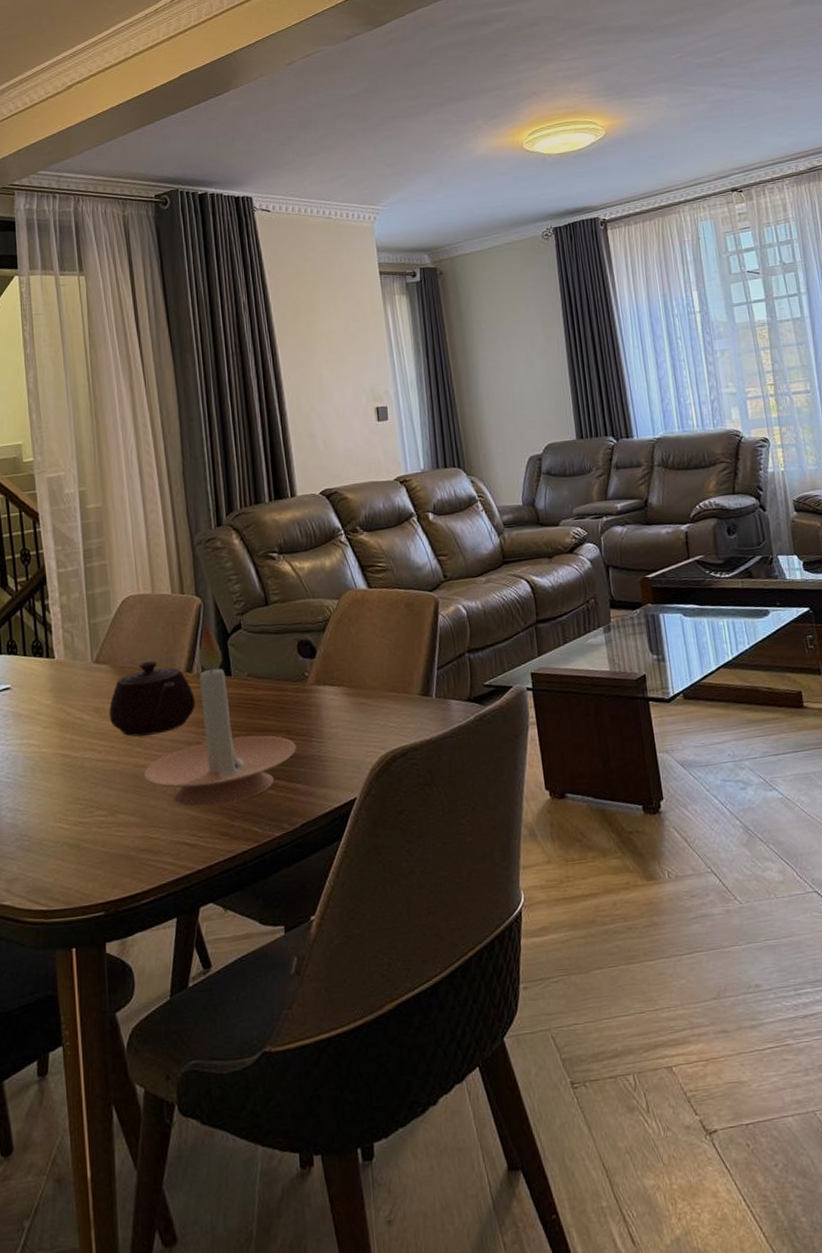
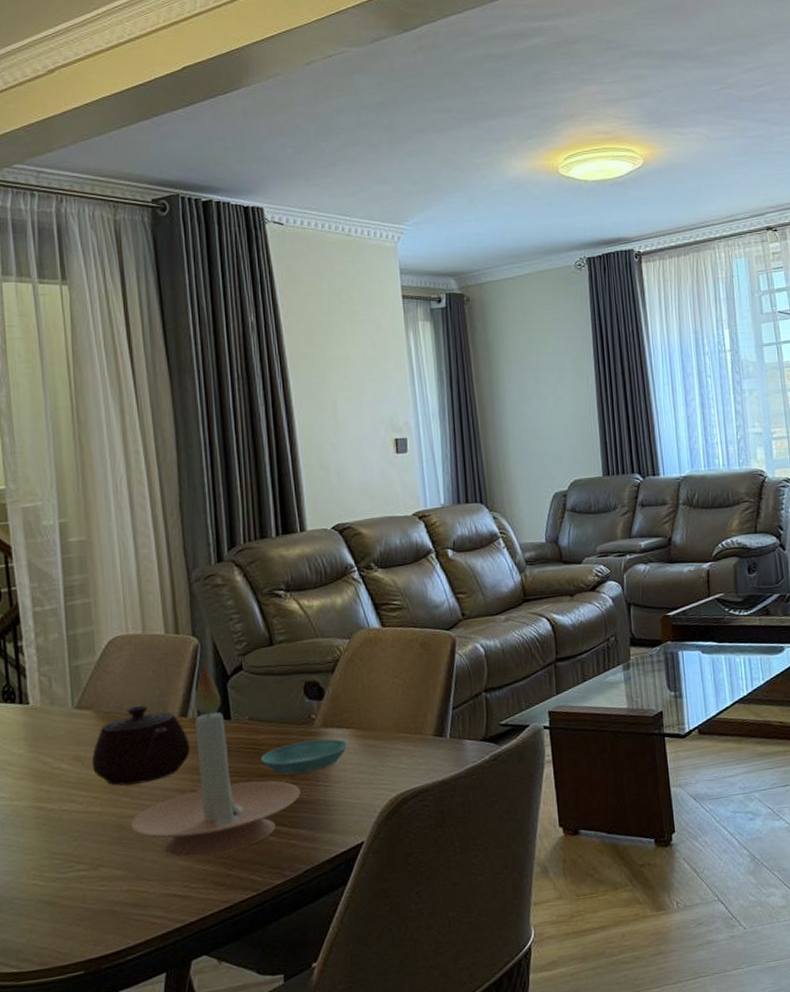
saucer: none [259,696,340,730] -> present [260,739,348,775]

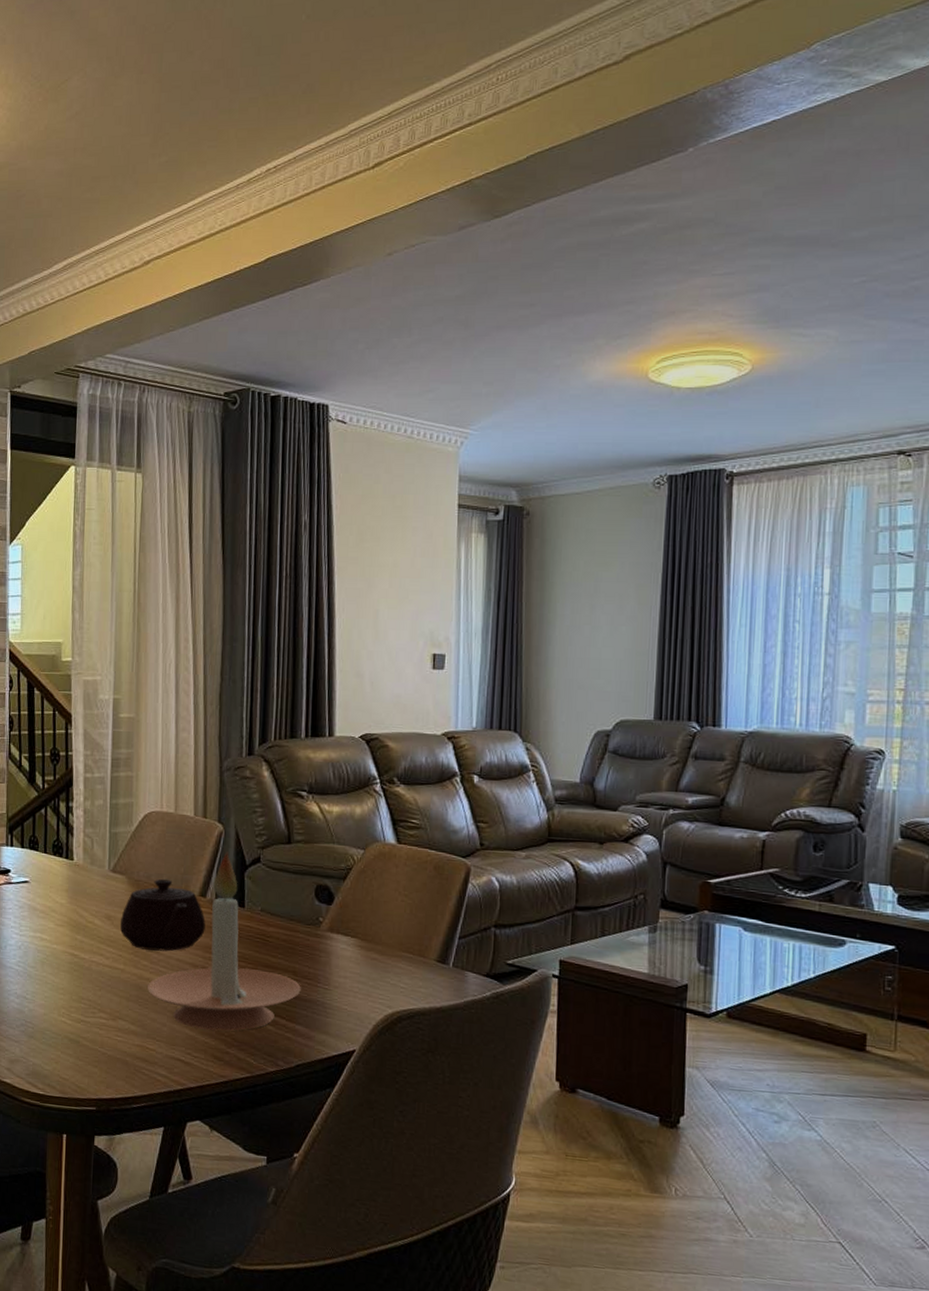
saucer: present [260,739,348,775] -> none [267,941,351,973]

